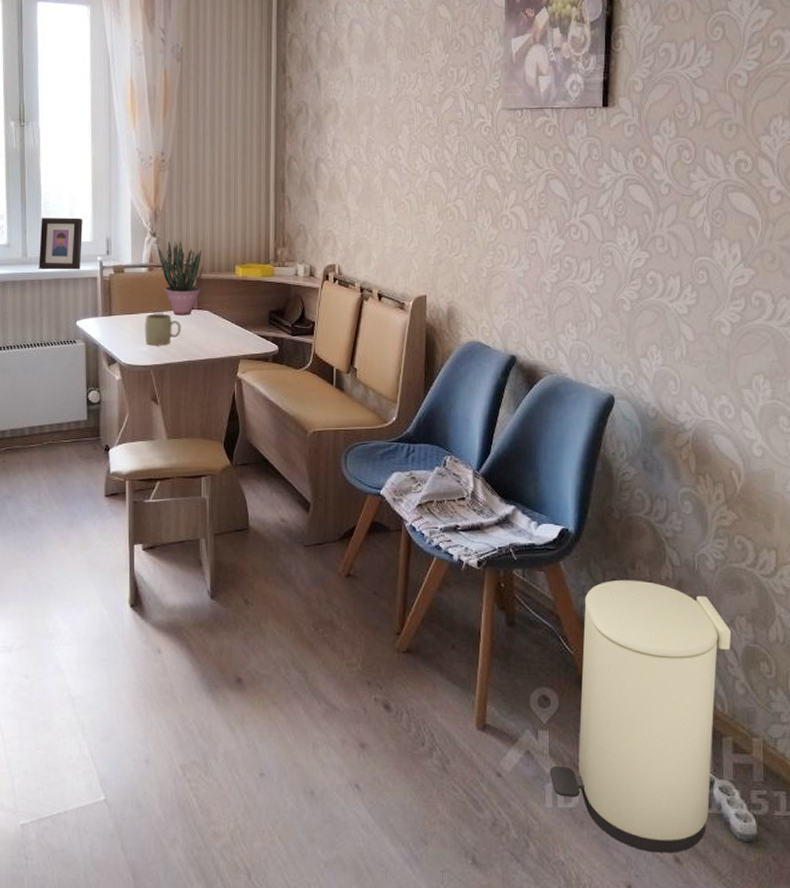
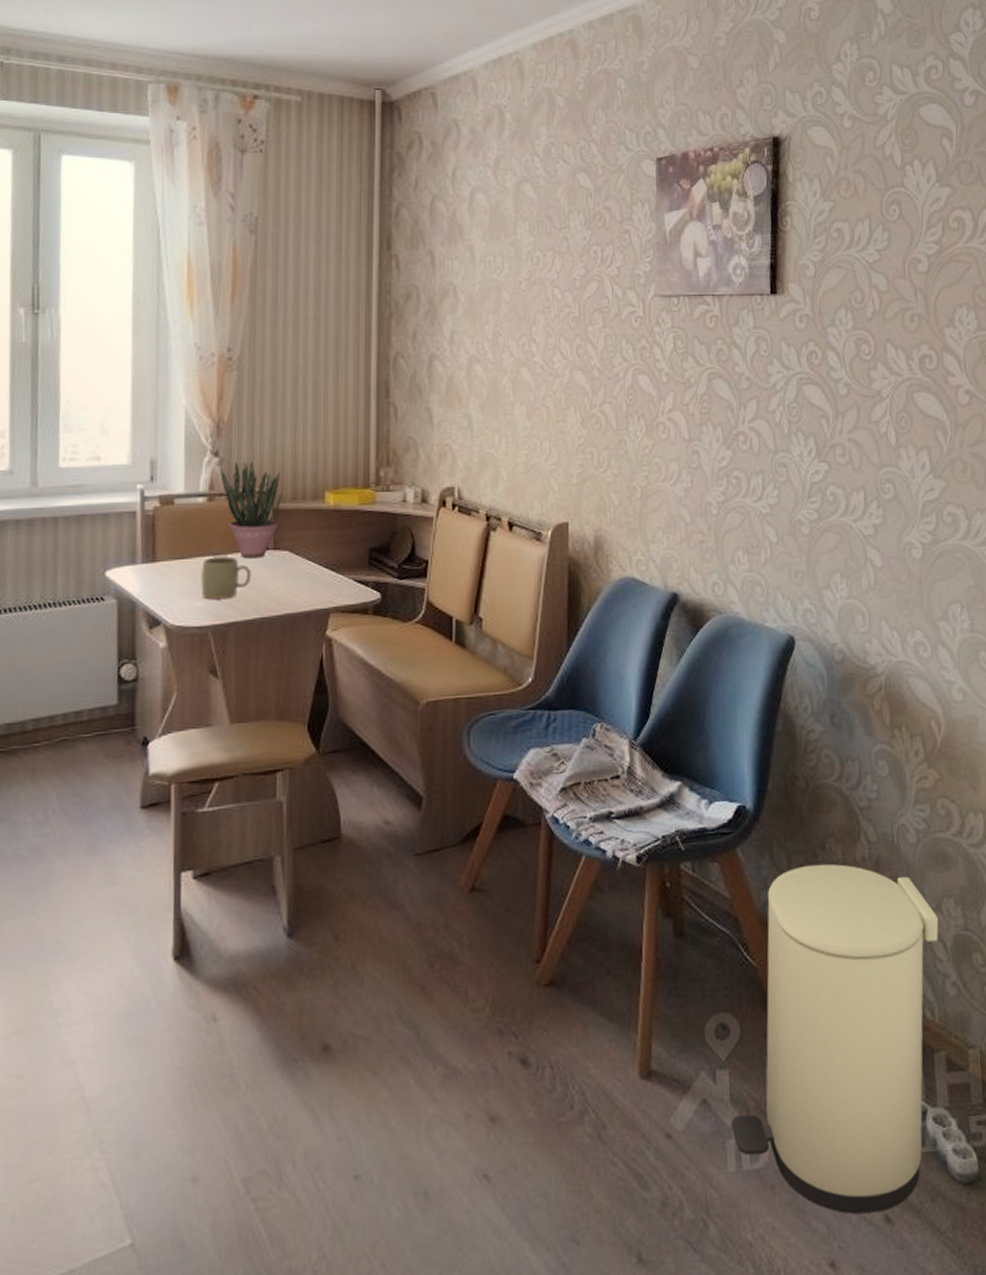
picture frame: present [39,218,83,270] -> none [53,433,118,503]

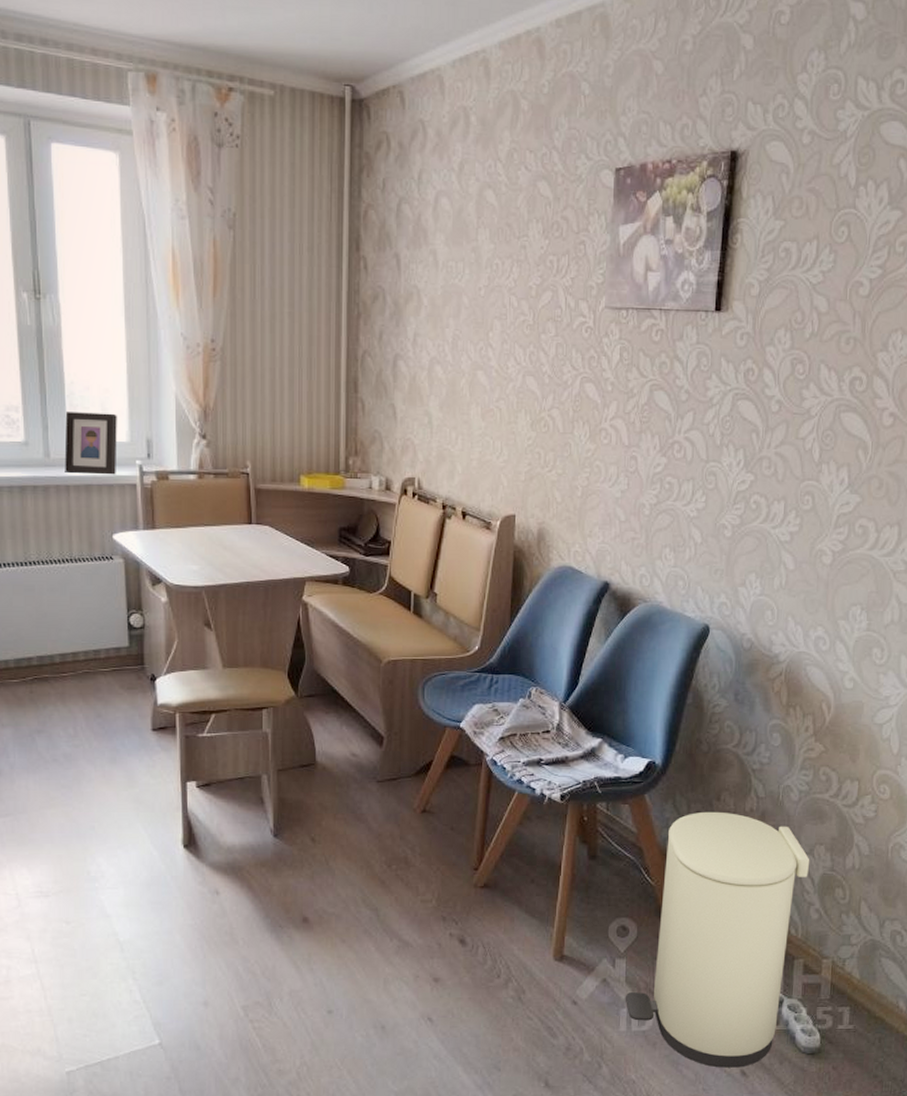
picture frame: none [53,433,118,503] -> present [64,412,117,475]
mug: present [201,556,252,600] -> none [194,527,238,565]
potted plant: present [220,461,282,559] -> none [208,444,263,531]

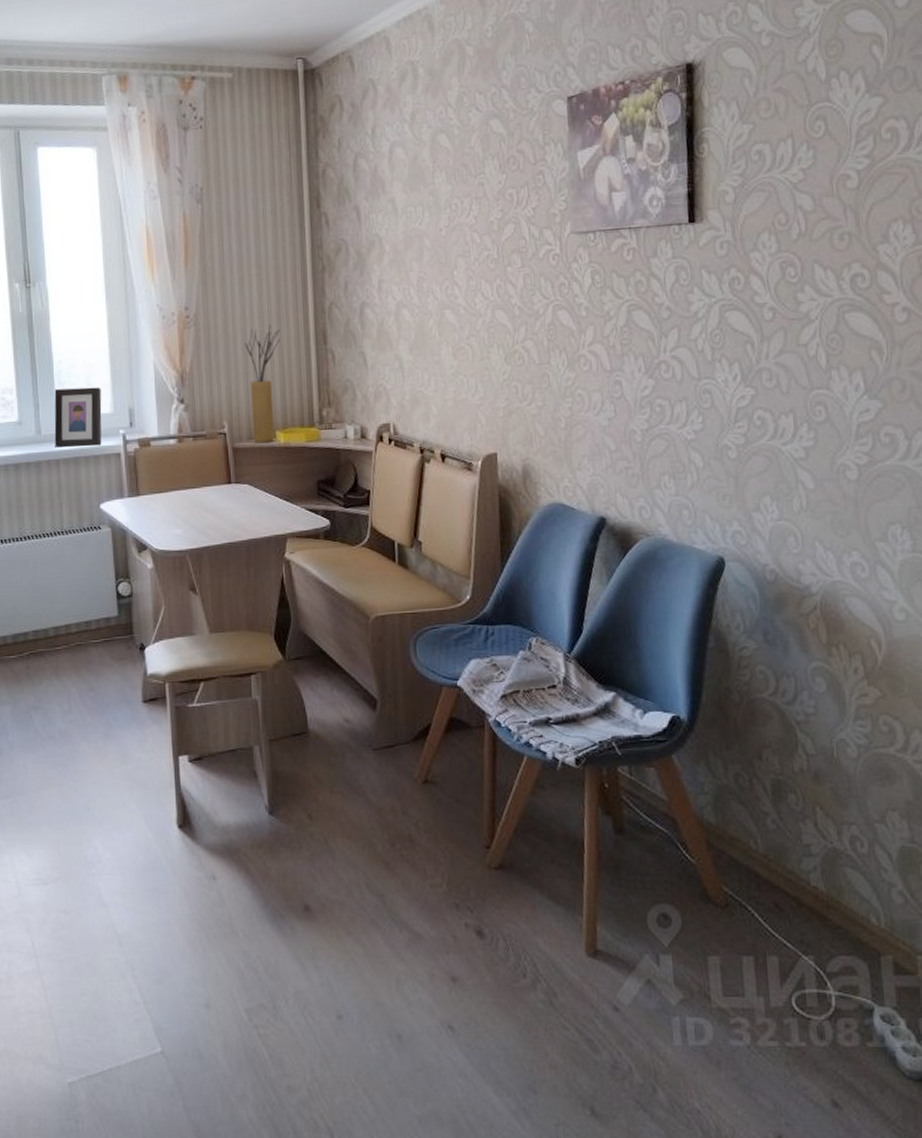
vase: none [273,367,311,487] -> present [245,325,281,444]
pedal bin: present [625,811,810,1068] -> none [675,773,883,1096]

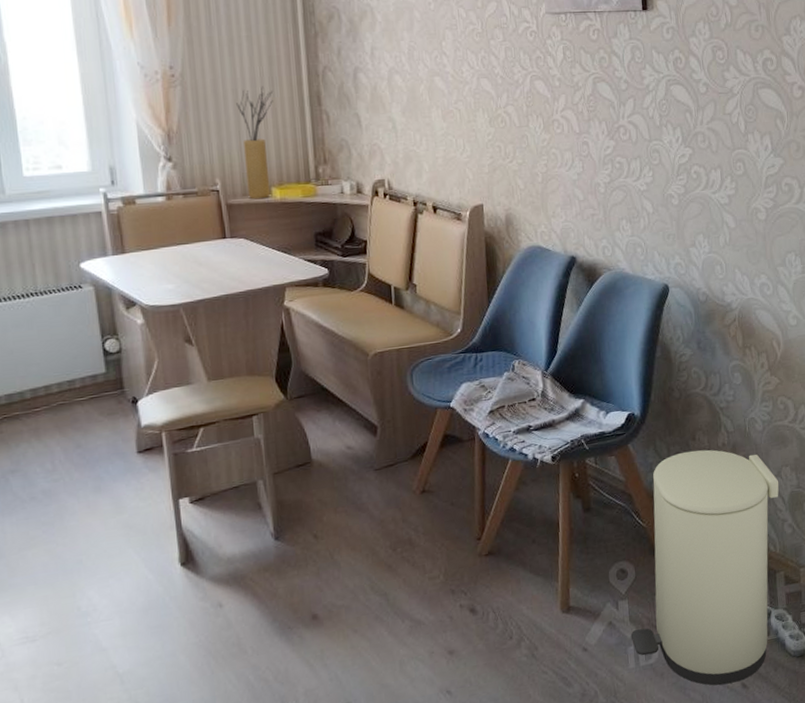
picture frame: present [54,387,102,447] -> none [19,145,79,207]
pedal bin: none [675,773,883,1096] -> present [630,449,779,686]

